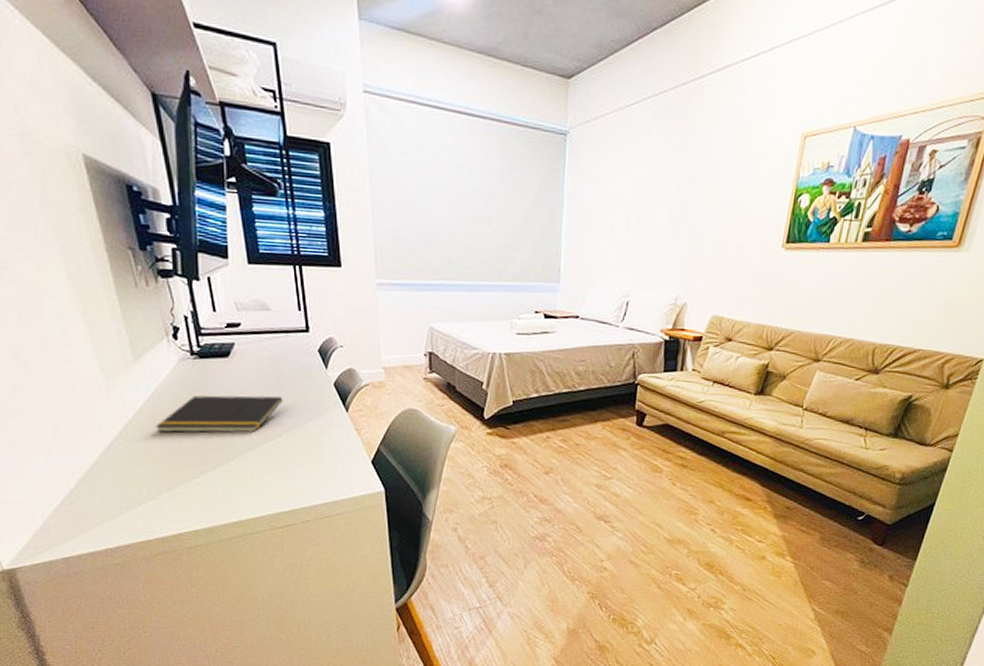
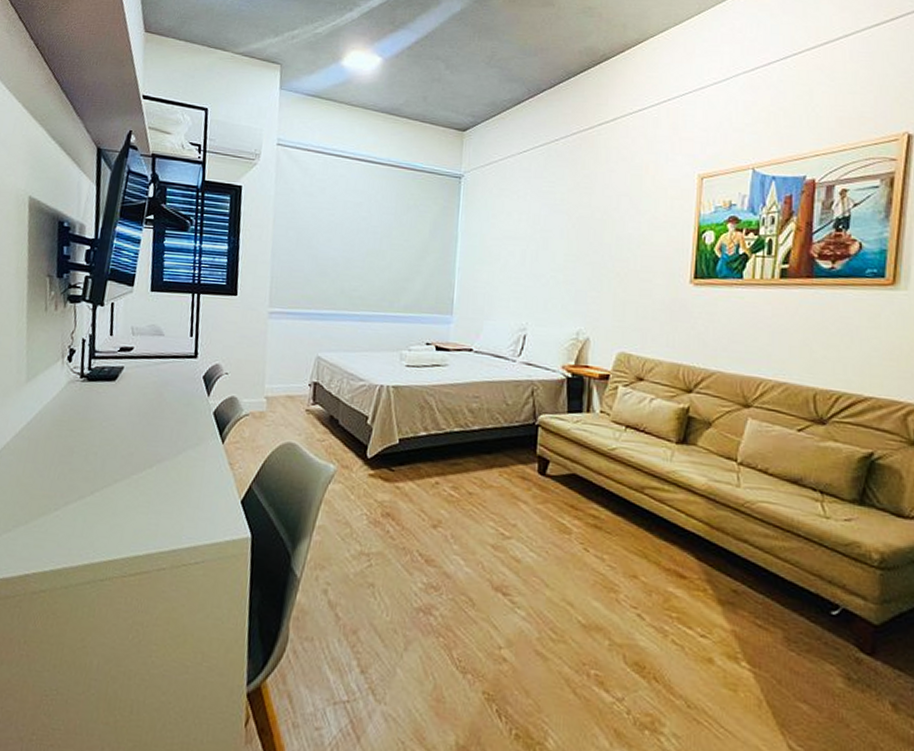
notepad: present [154,395,283,433] -> none [29,419,161,462]

